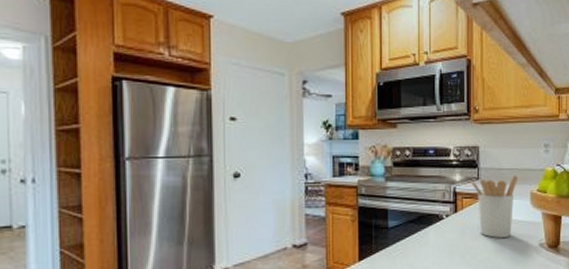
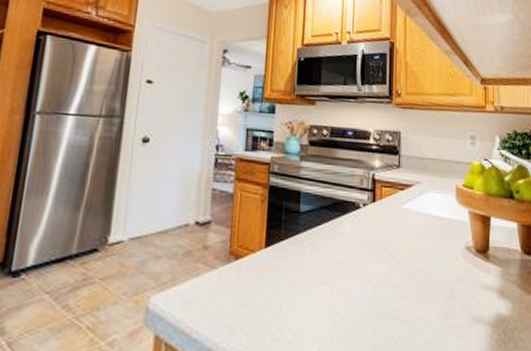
utensil holder: present [471,175,517,238] -> none [391,166,441,236]

